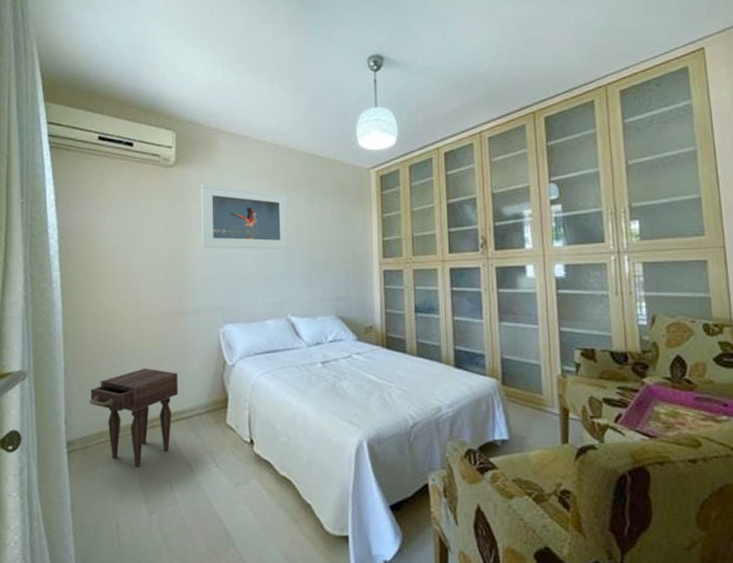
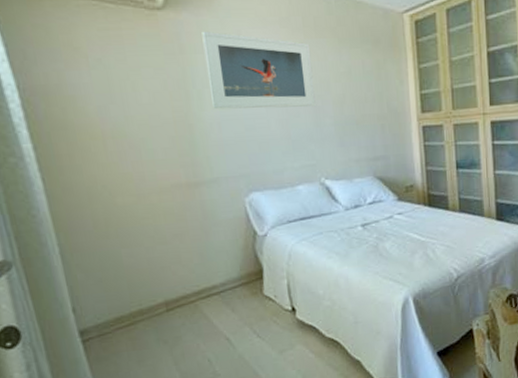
nightstand: present [89,368,178,467] -> none [98,245,205,347]

